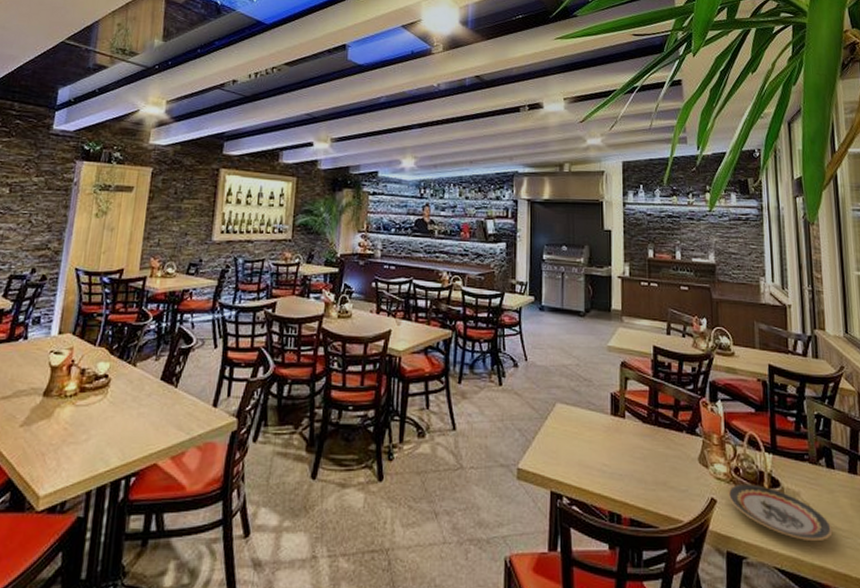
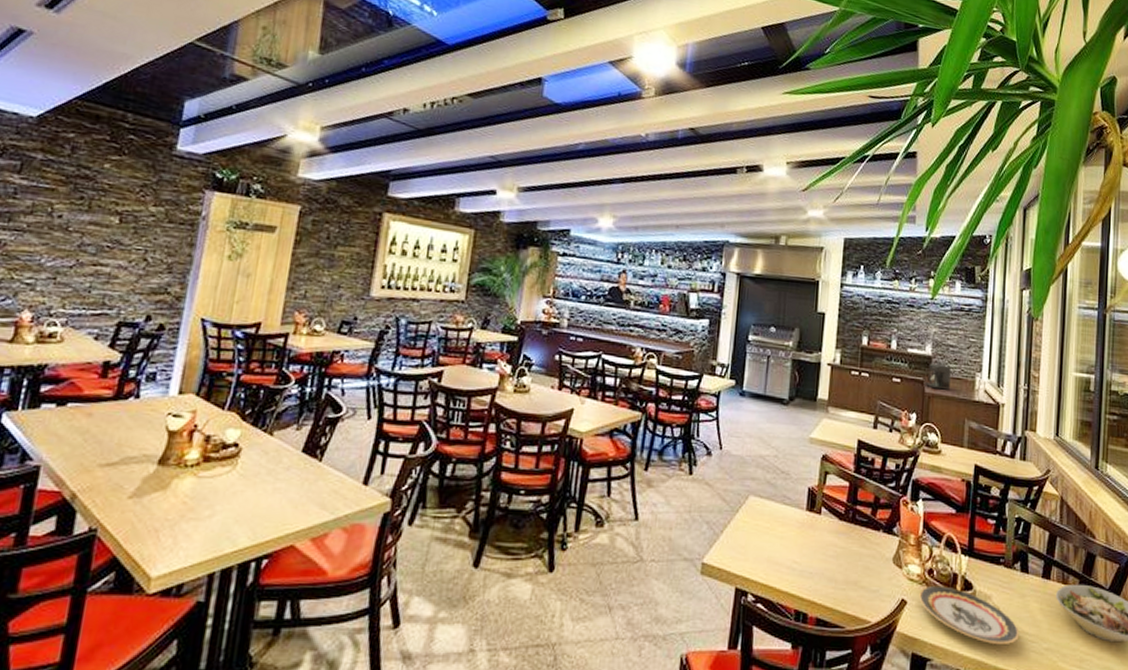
coffee maker: none [712,270,736,295] -> present [925,363,951,390]

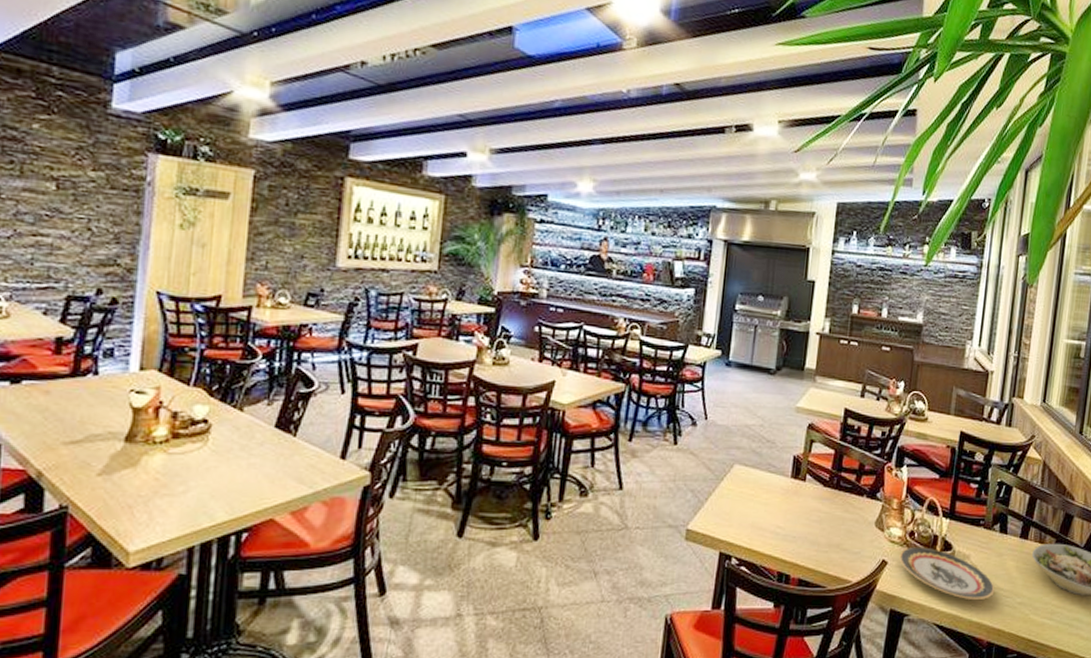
coffee maker: present [925,363,951,390] -> none [914,331,942,358]

